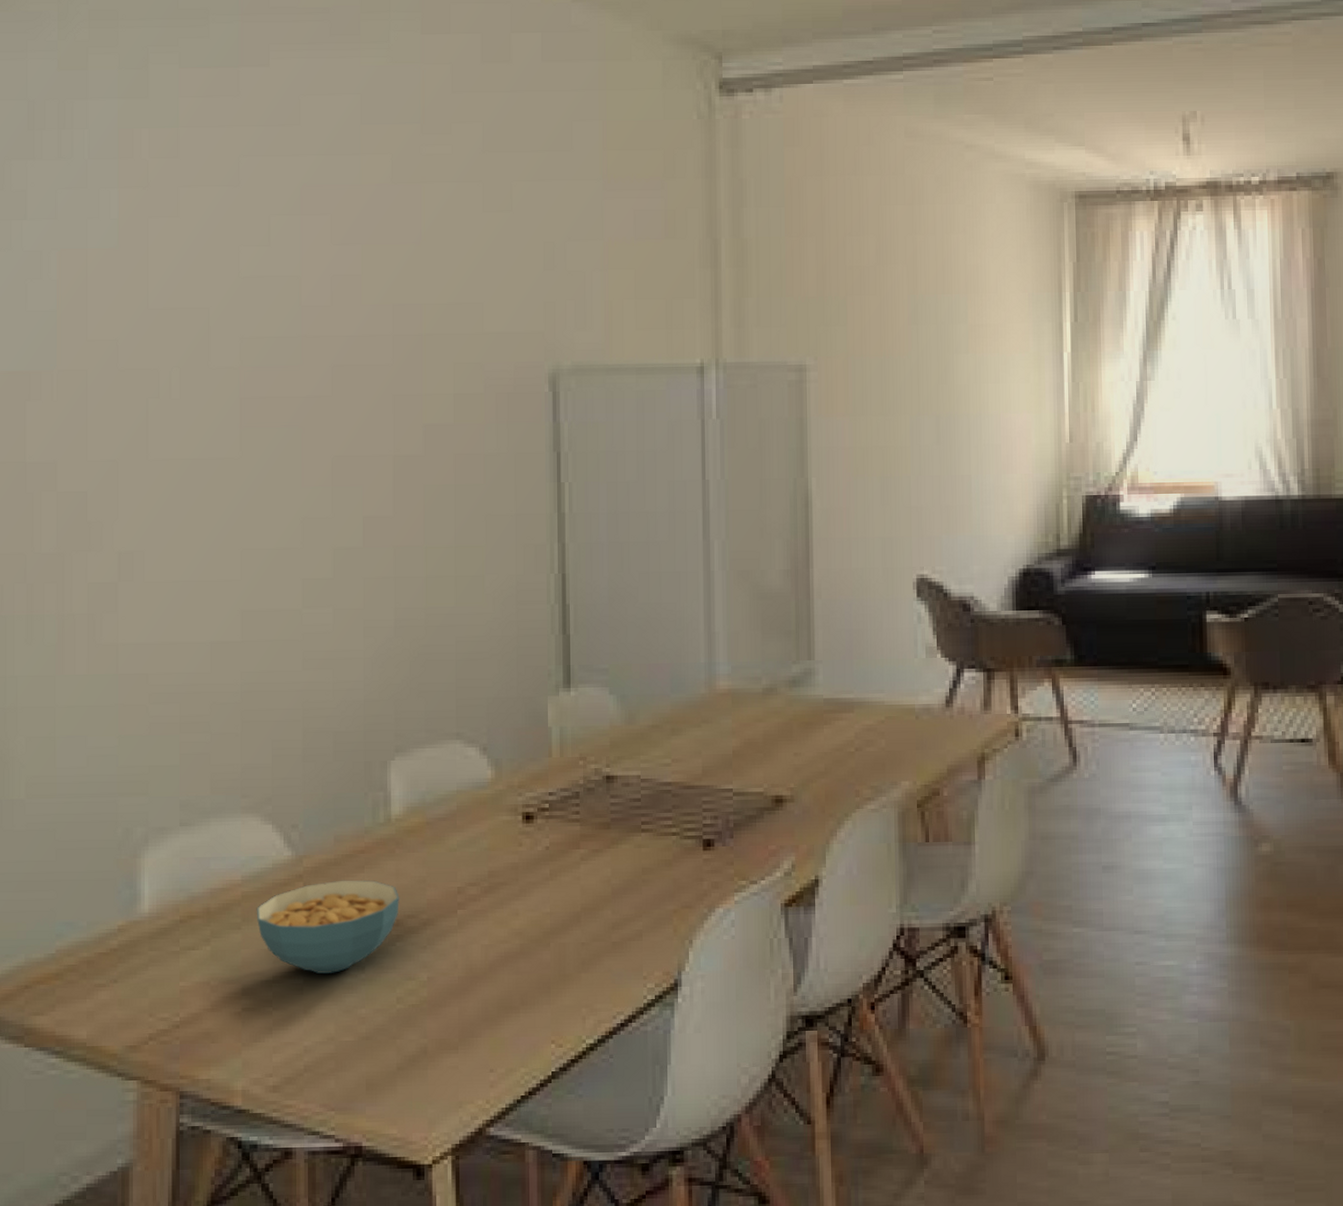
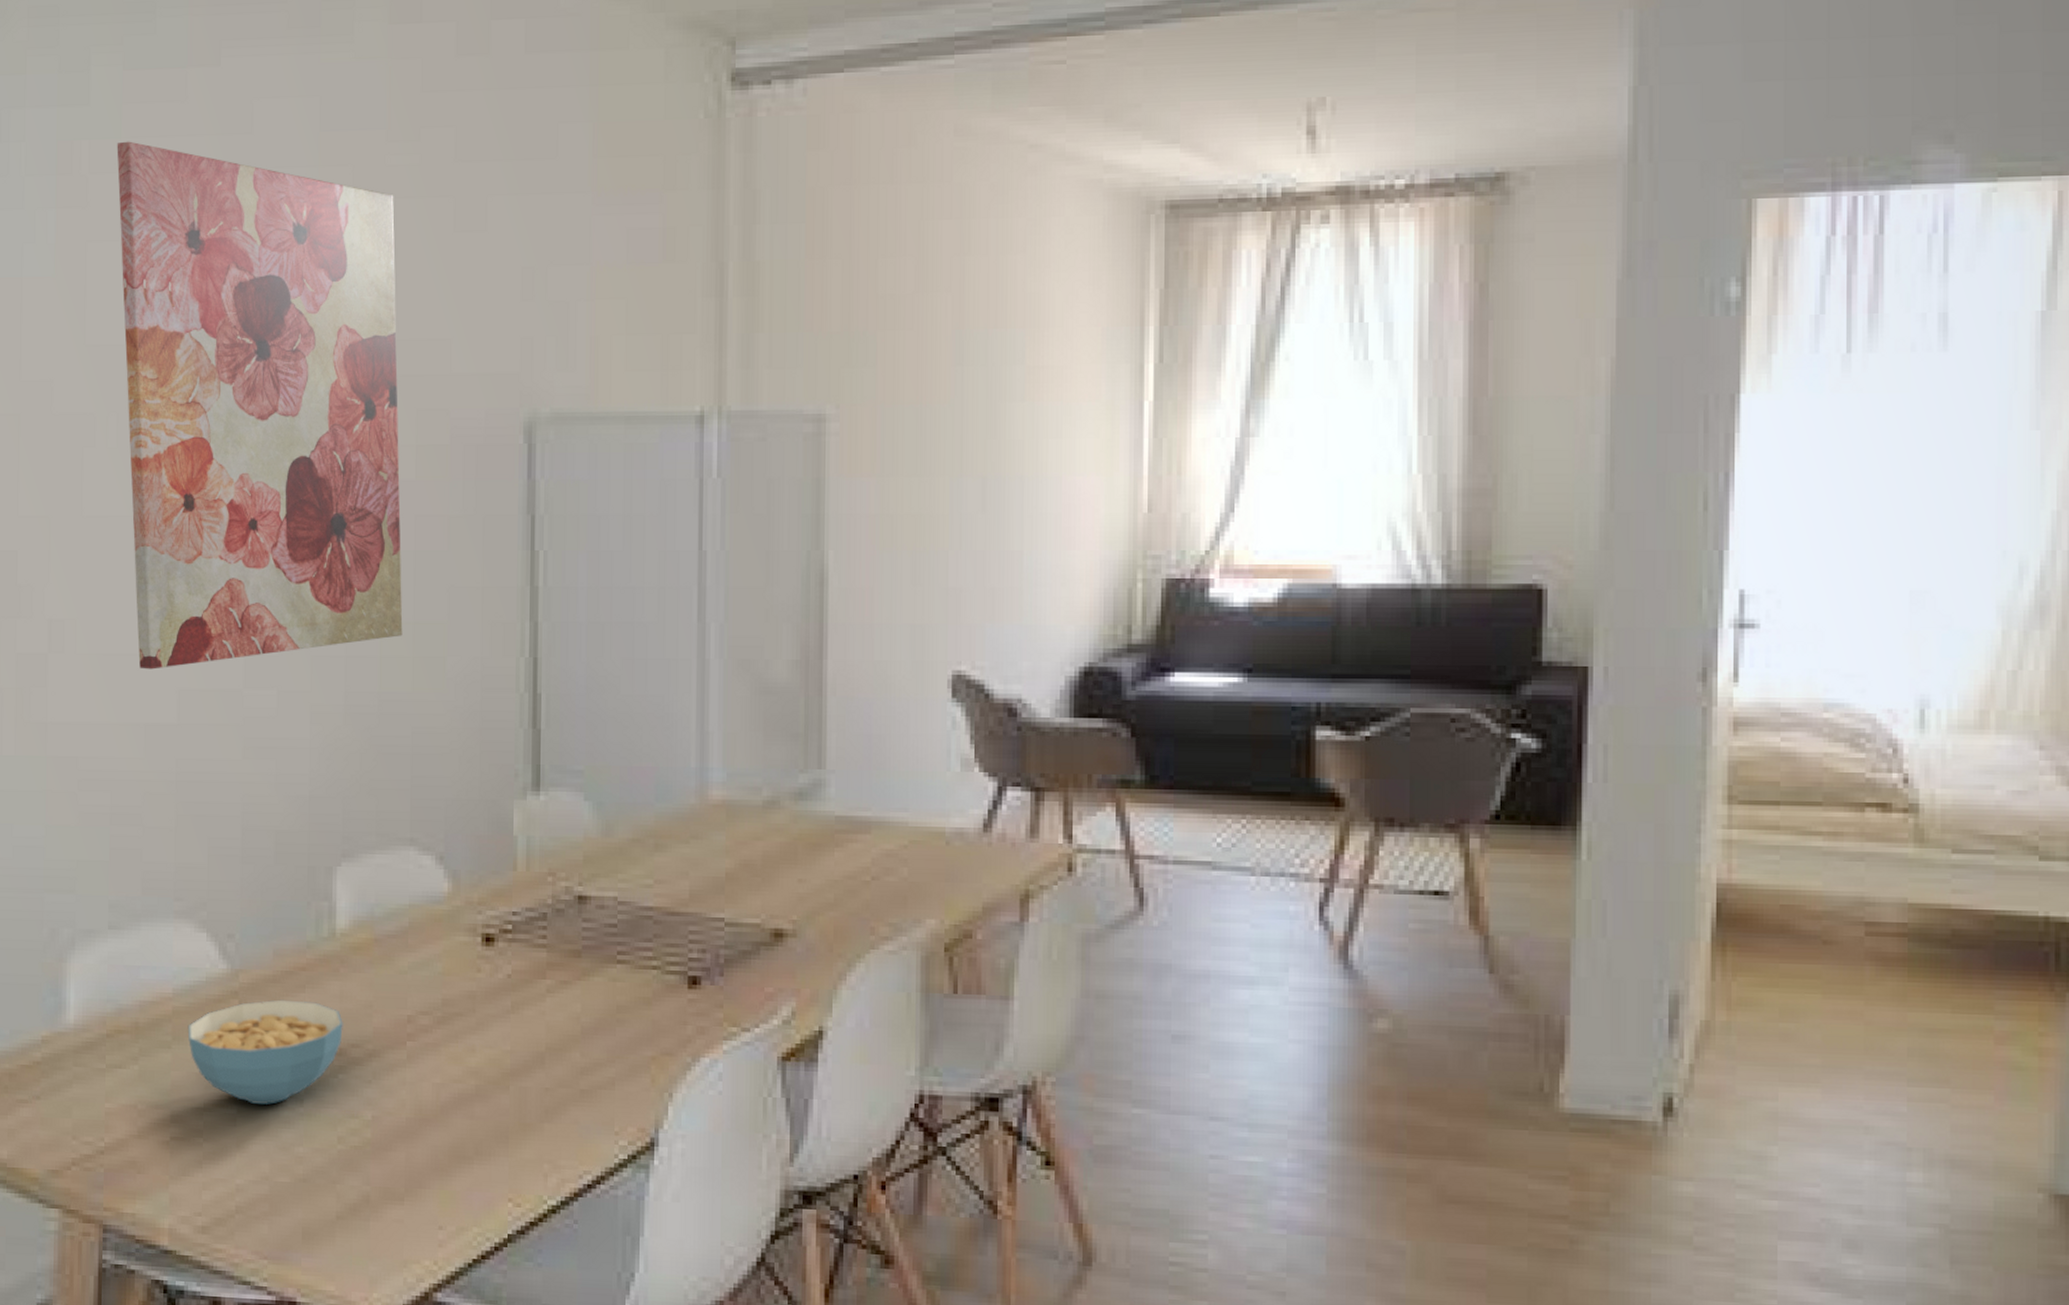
wall art: none [174,130,446,594] -> present [116,141,403,670]

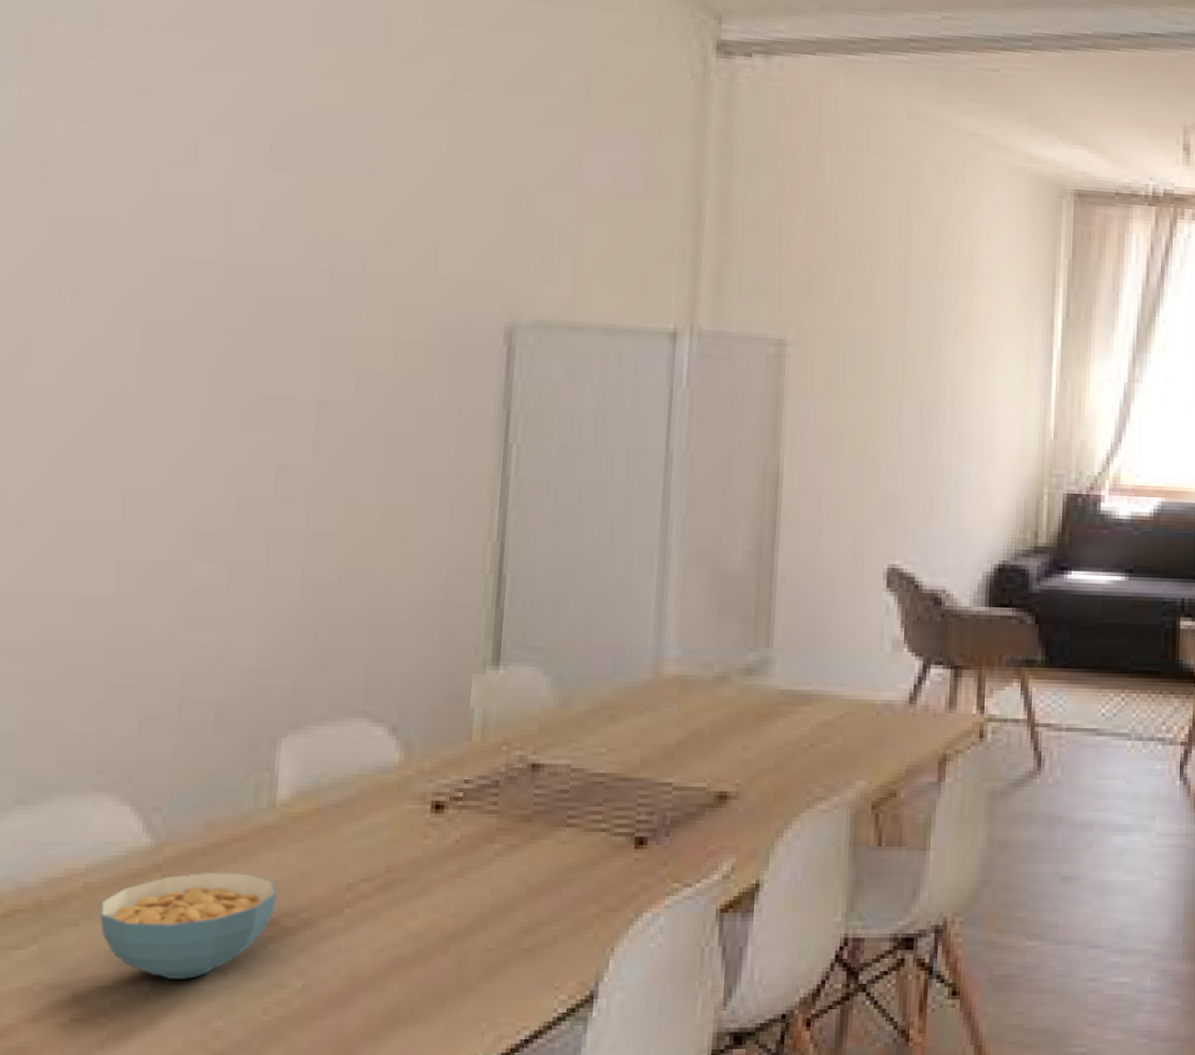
wall art: present [116,141,403,670] -> none [75,28,388,541]

